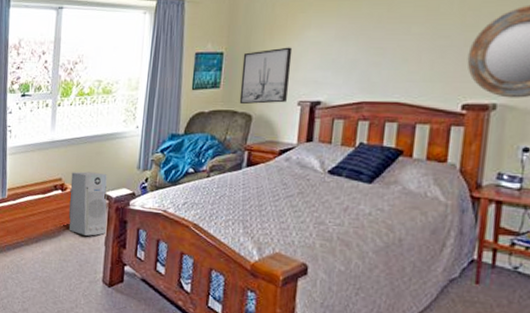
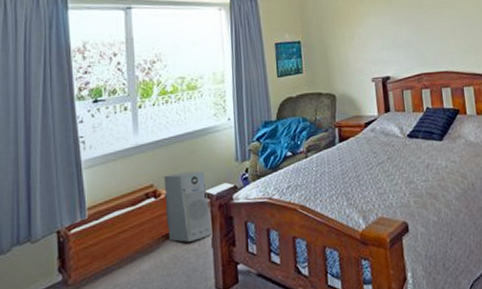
wall art: present [239,47,293,105] -> none [318,32,362,86]

